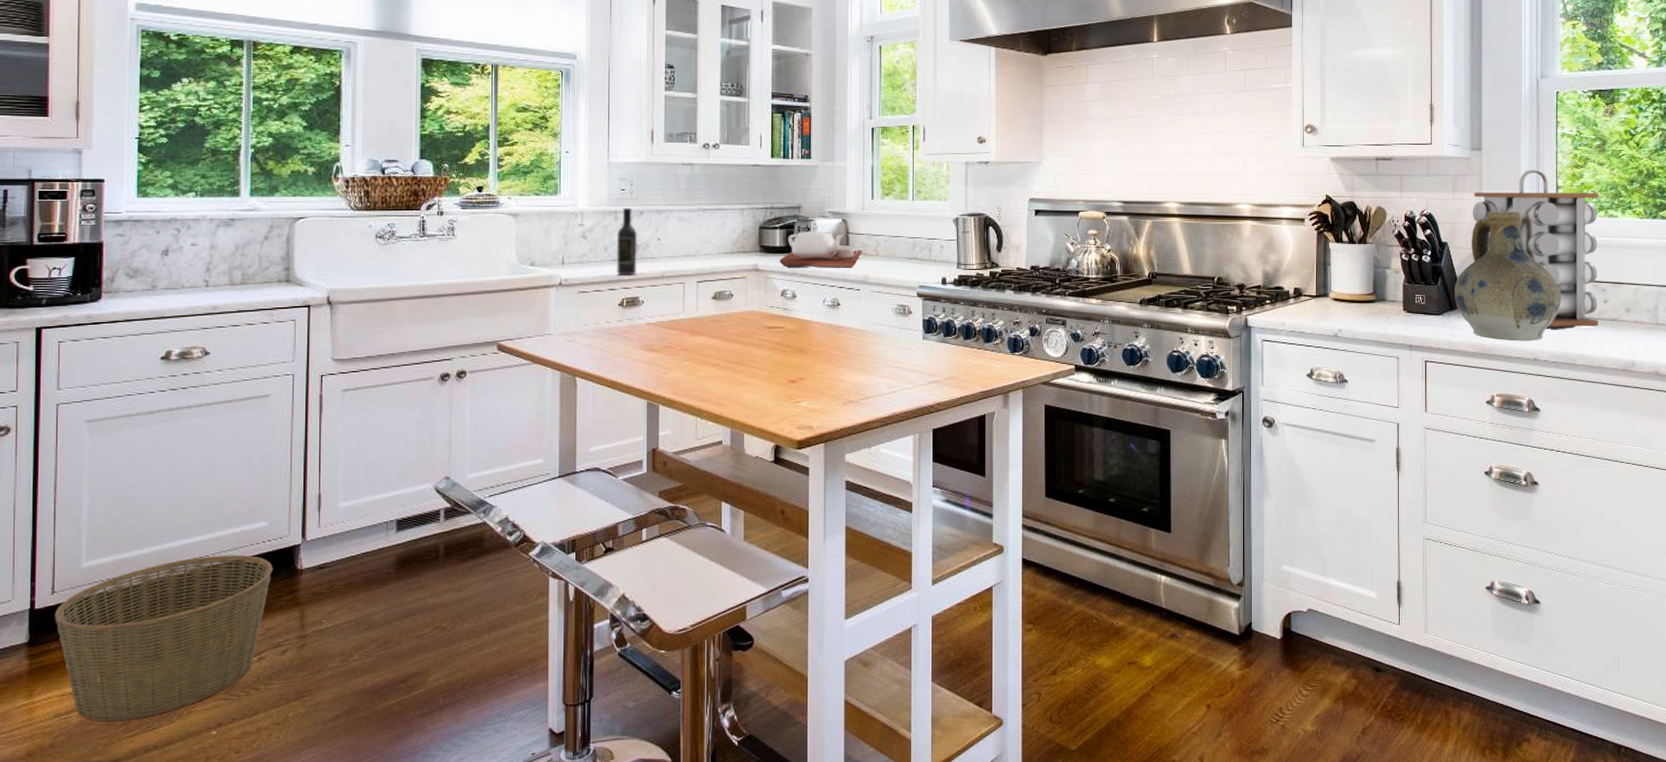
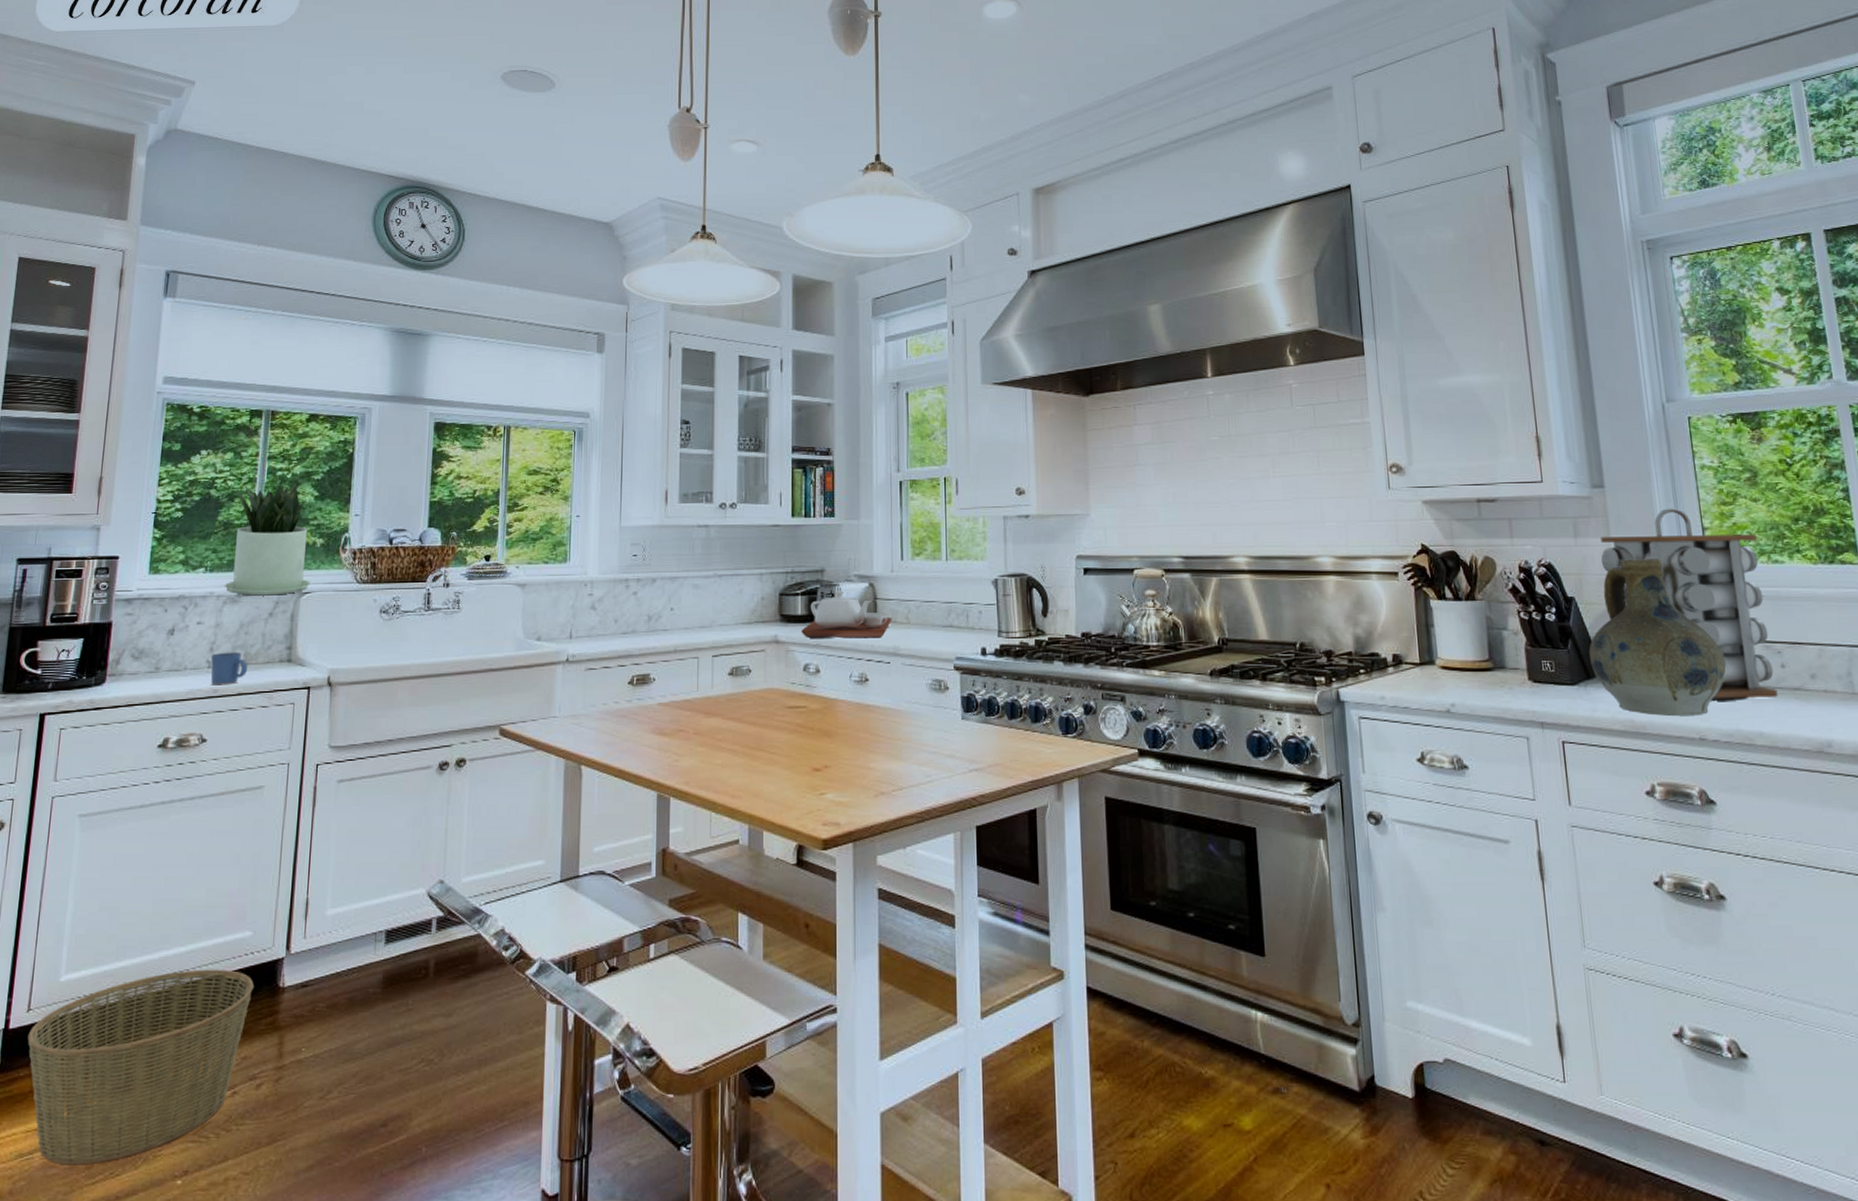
mug: none [209,272,247,303] -> present [210,652,248,685]
planter: none [216,111,305,220] -> present [224,483,311,596]
wine bottle: present [617,207,638,276] -> none [627,574,650,650]

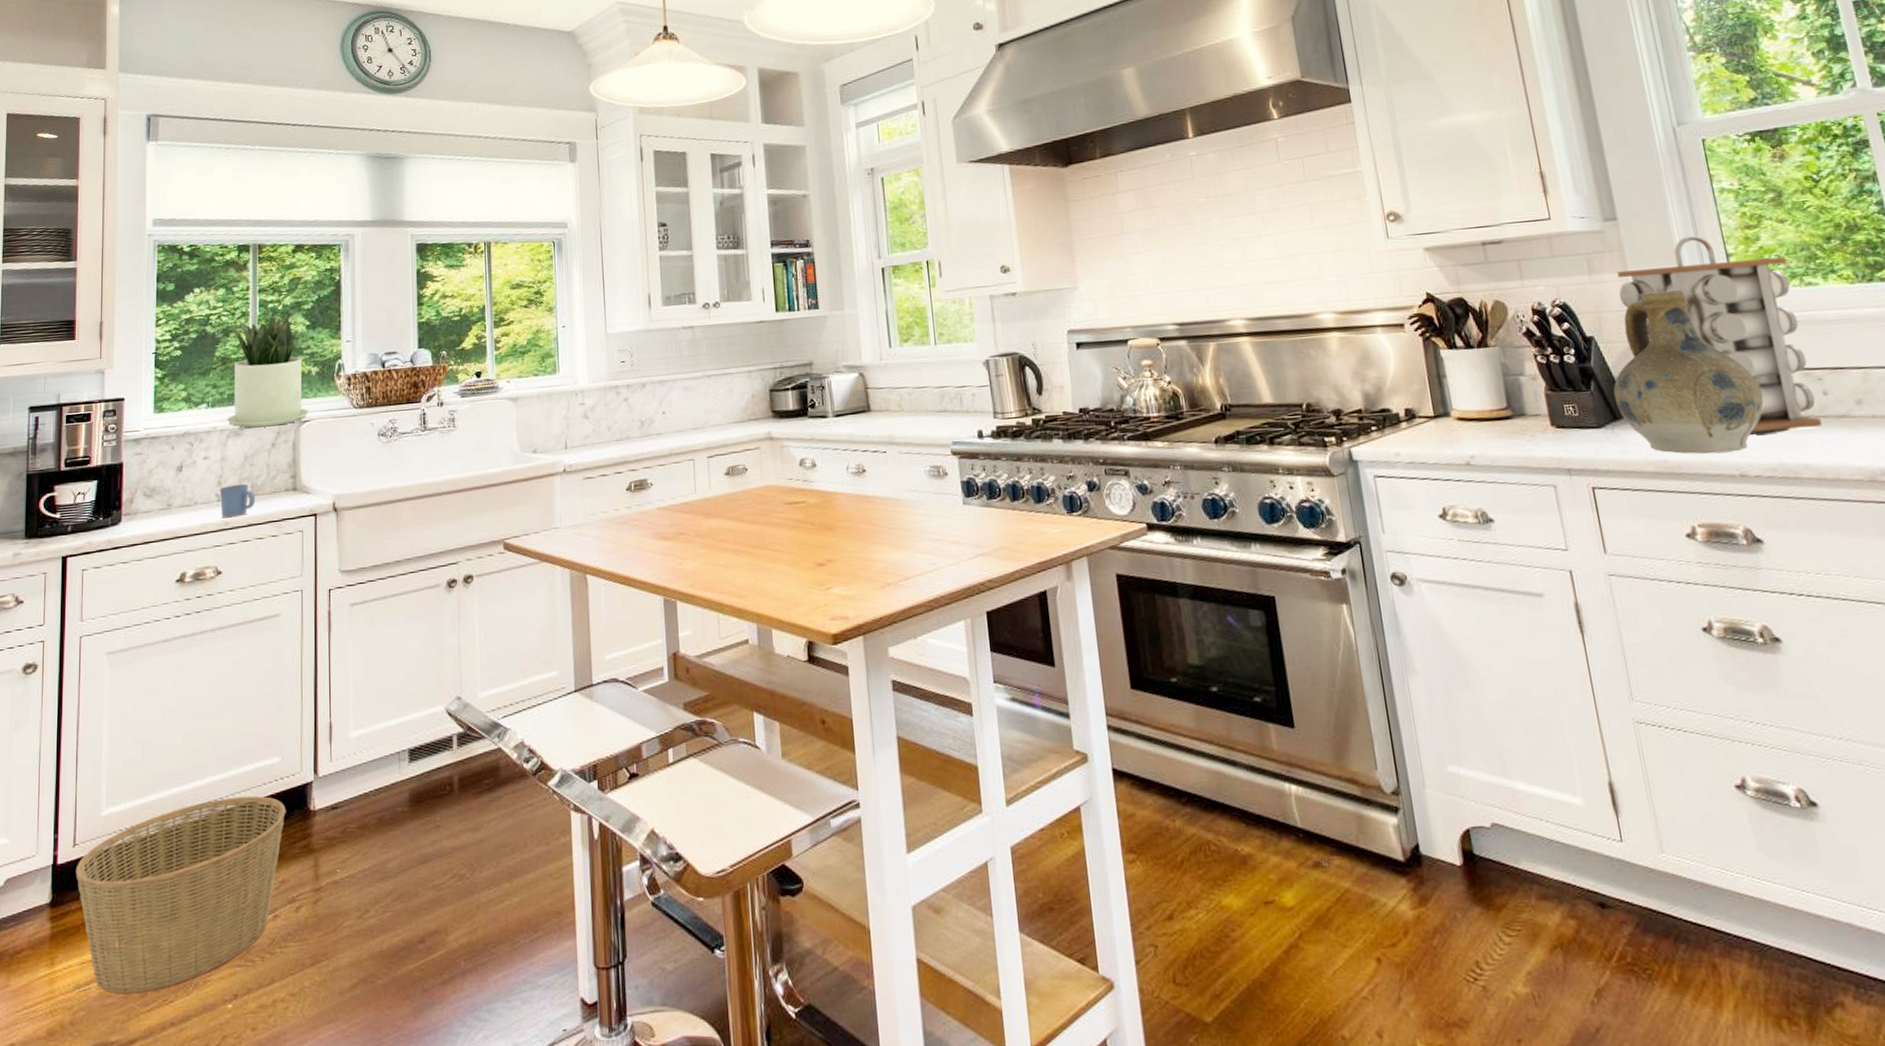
tea set: present [801,591,892,638] -> none [794,382,885,433]

